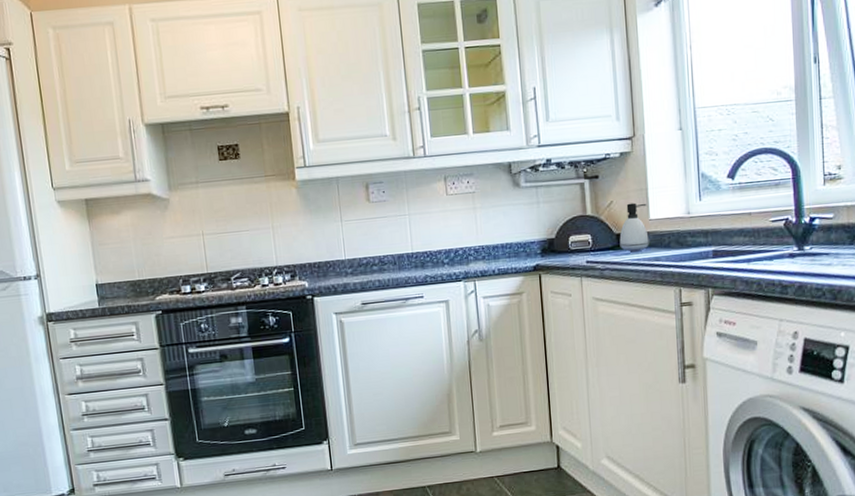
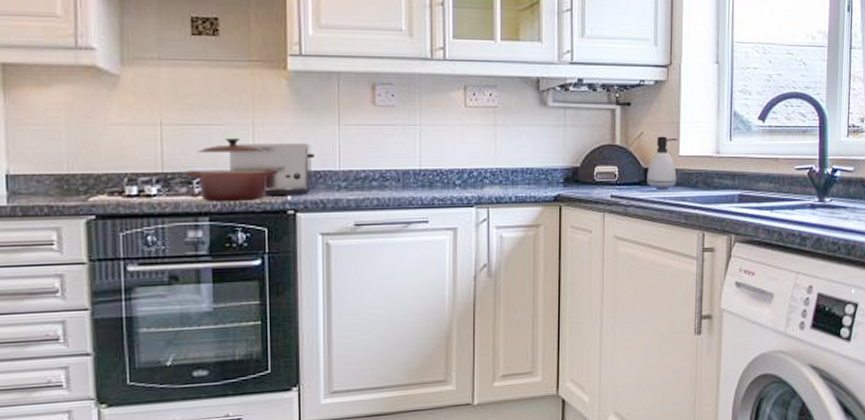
saucepan: none [225,239,296,294] -> present [187,137,278,203]
toaster: none [257,239,325,285] -> present [230,143,316,196]

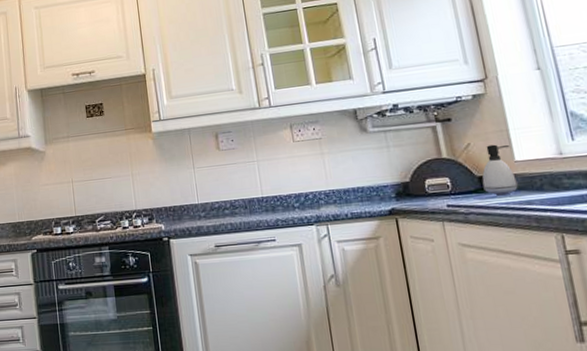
saucepan: present [187,137,278,203] -> none [91,186,153,236]
toaster: present [230,143,316,196] -> none [118,185,179,227]

